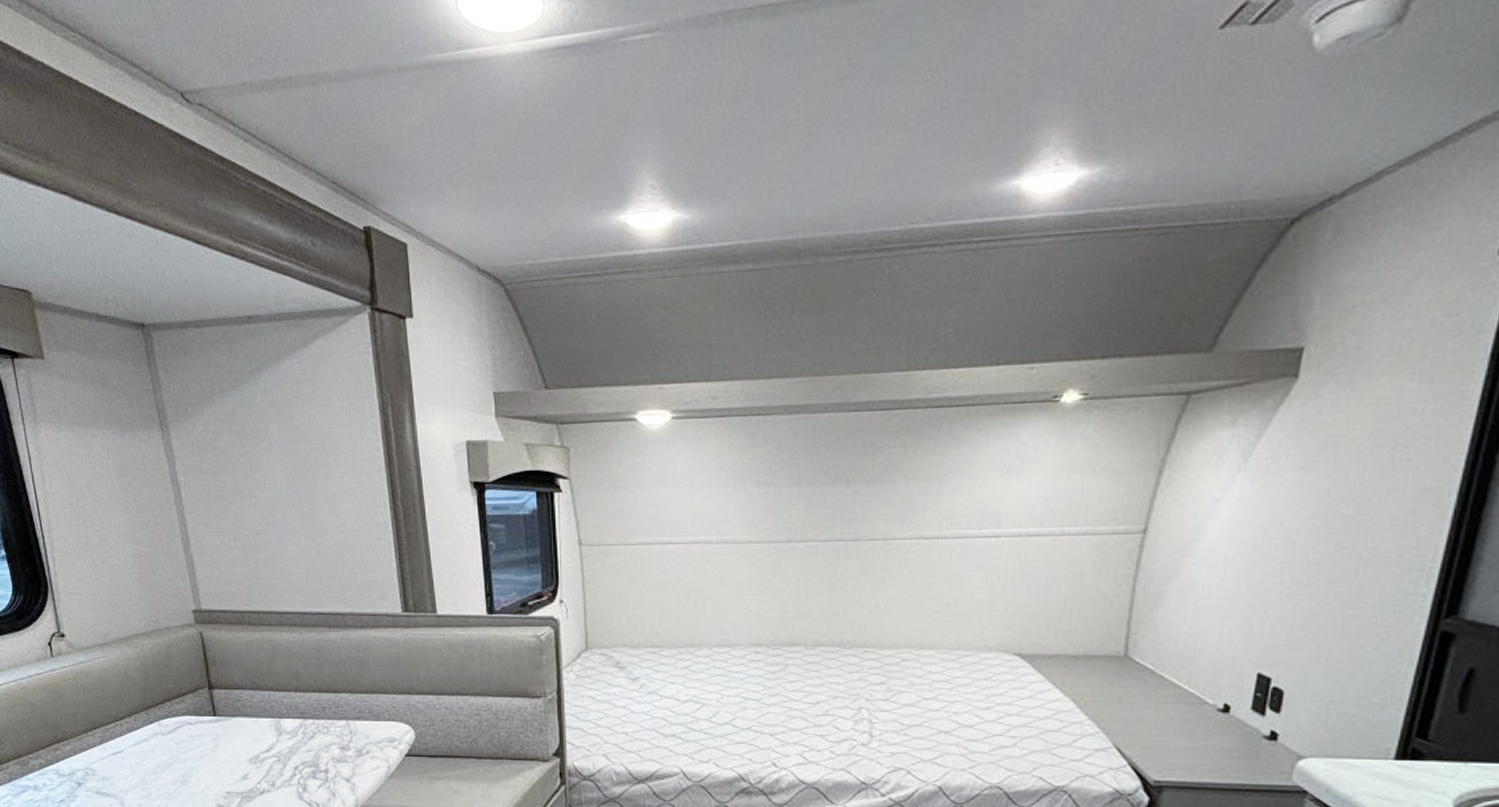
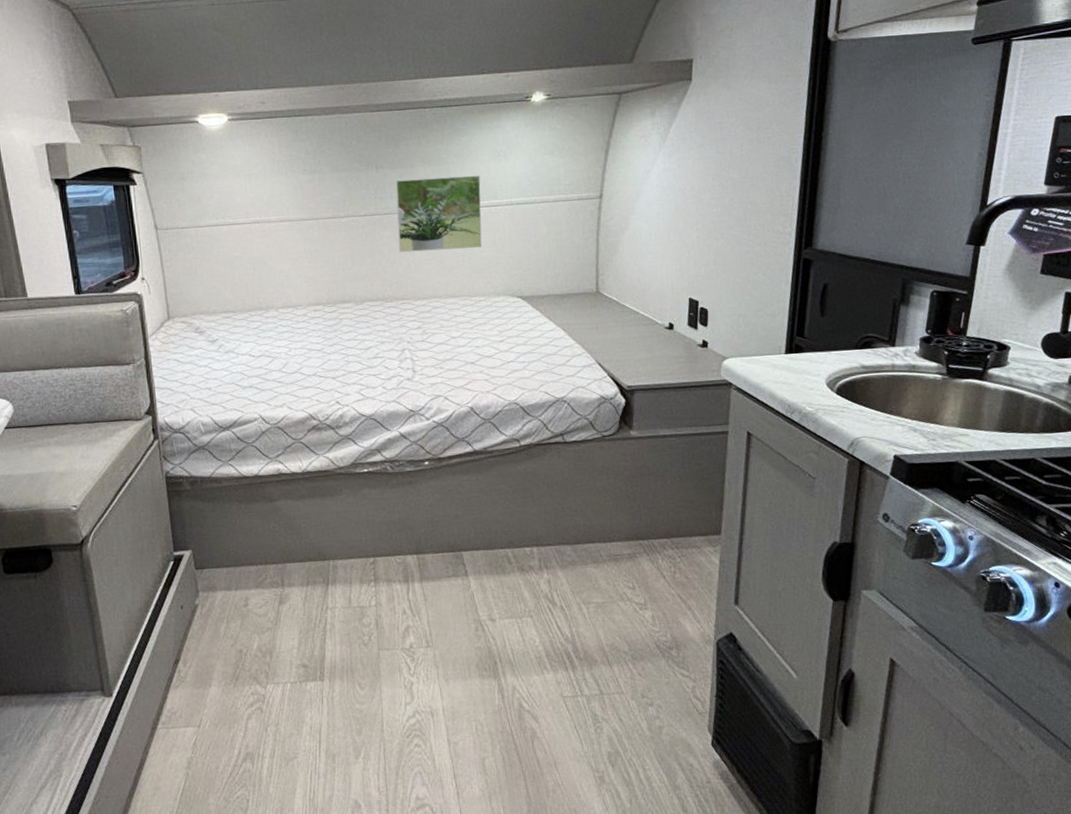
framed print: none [866,496,980,590] -> present [396,175,482,253]

